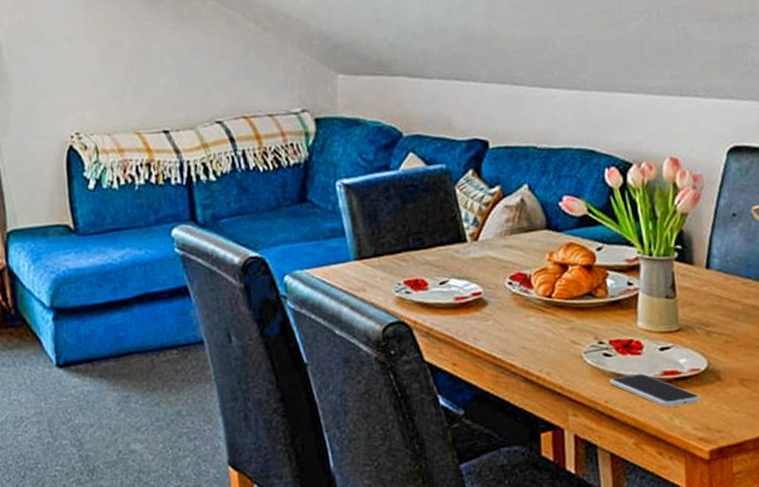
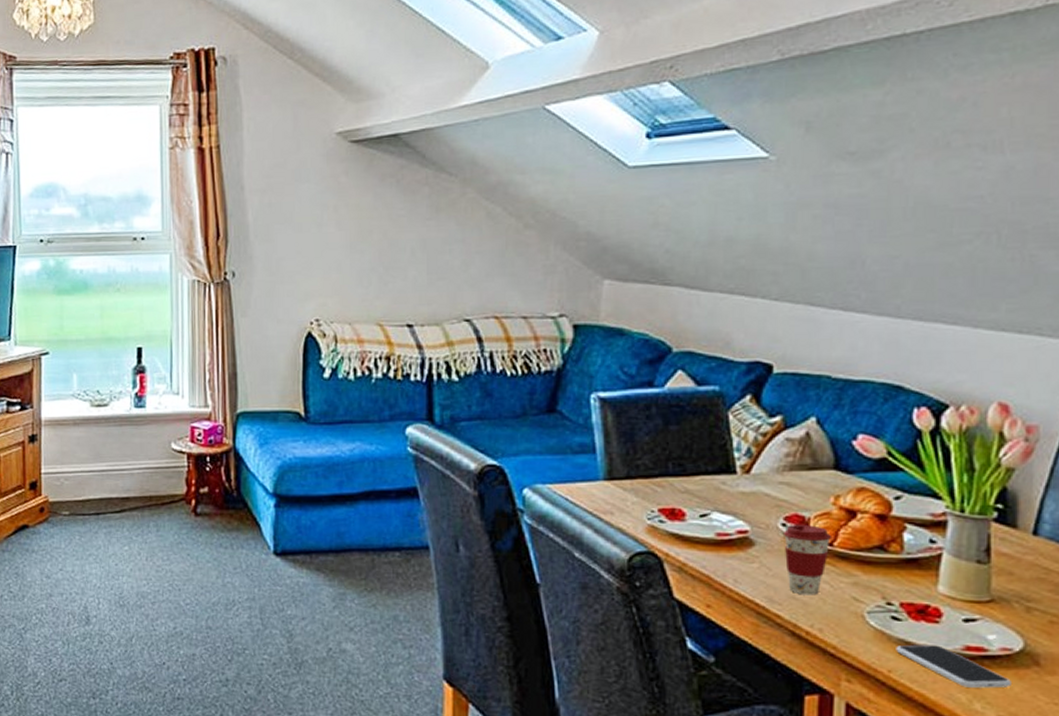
coffee cup: none [511,281,551,344] -> present [784,524,832,595]

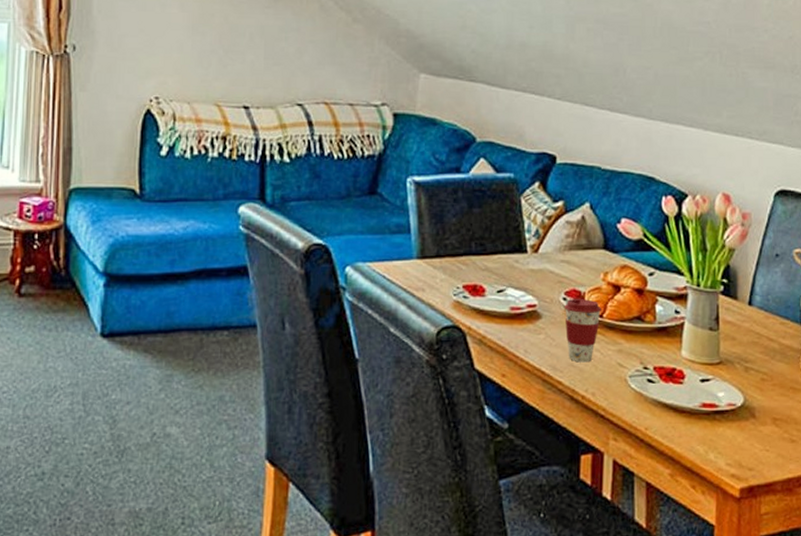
smartphone: present [896,644,1011,688] -> none [651,403,735,440]

